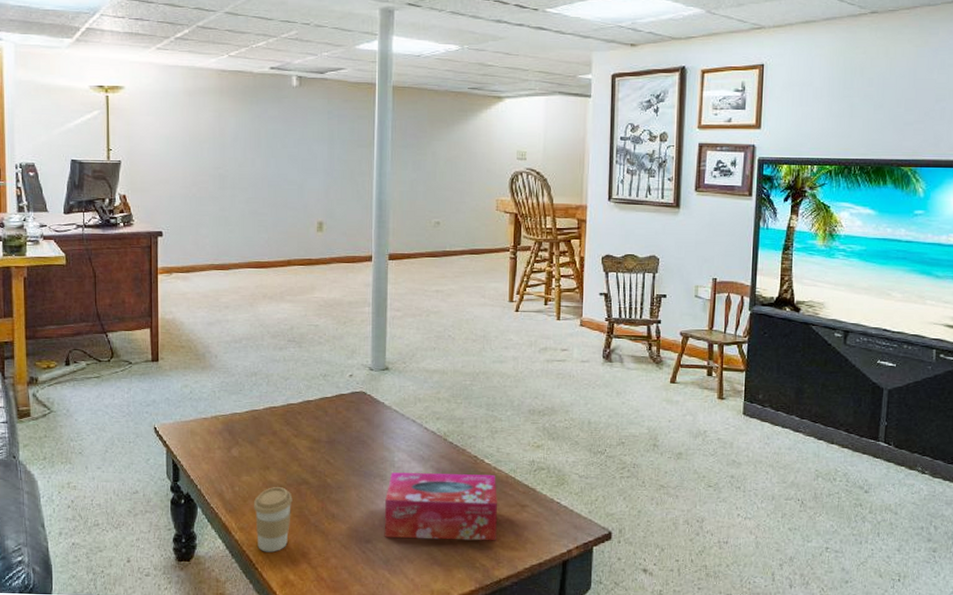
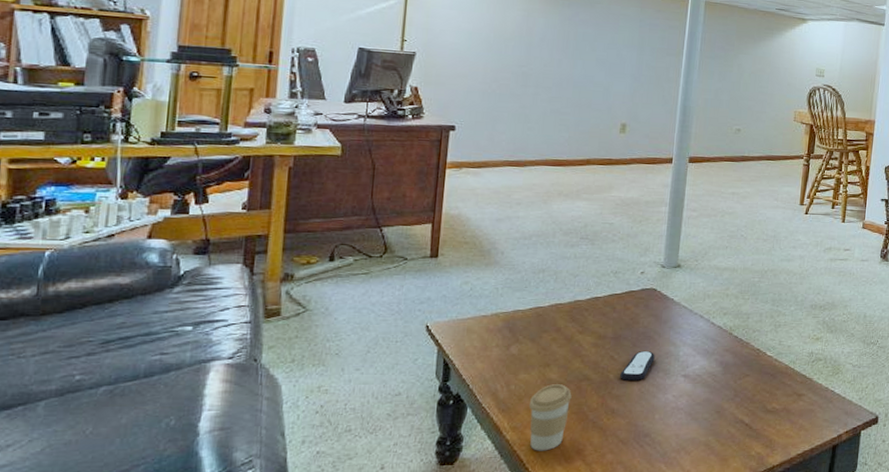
remote control: none [337,456,370,486] -> present [620,351,655,380]
tissue box: present [384,472,497,541] -> none [663,367,777,431]

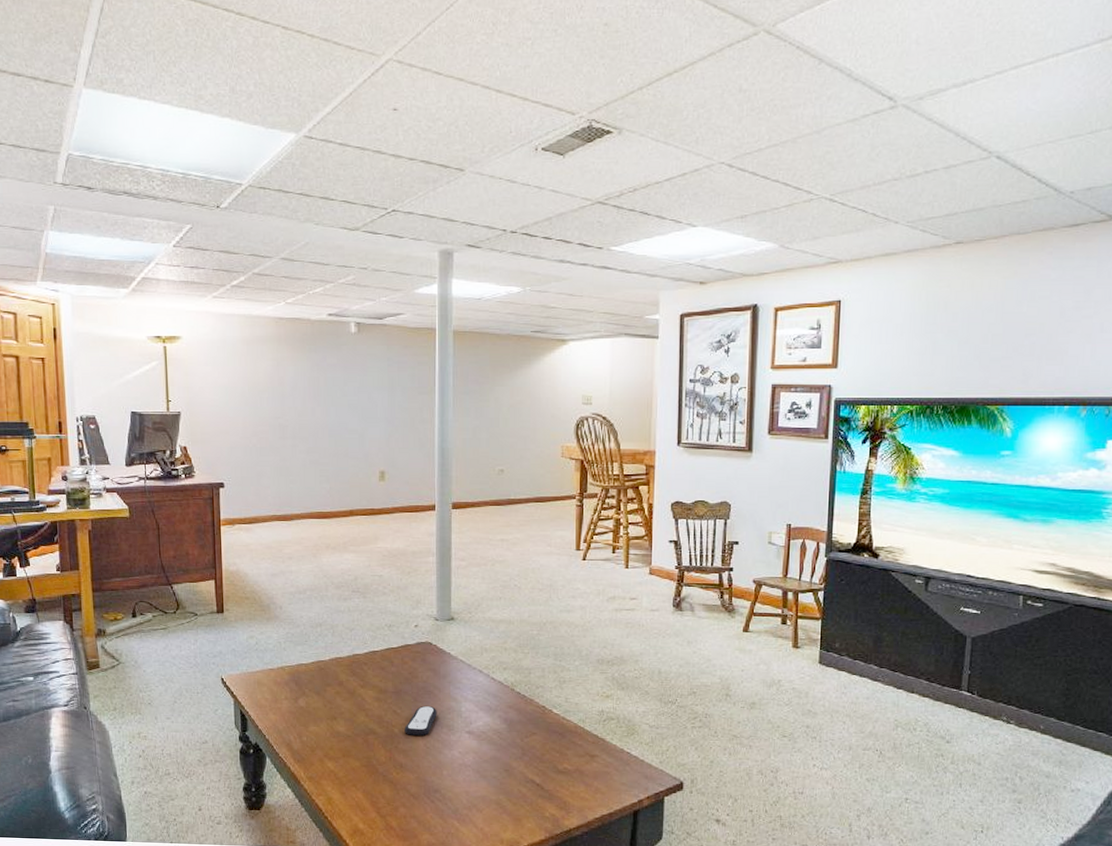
coffee cup: present [528,384,572,451] -> none [321,737,360,802]

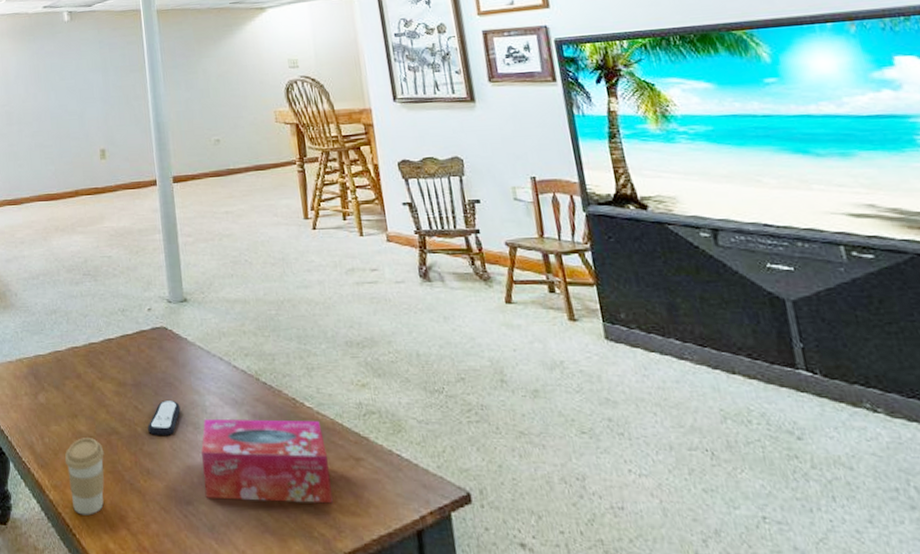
coffee cup: none [321,737,360,802] -> present [64,438,105,515]
tissue box: none [452,722,566,791] -> present [201,419,333,504]

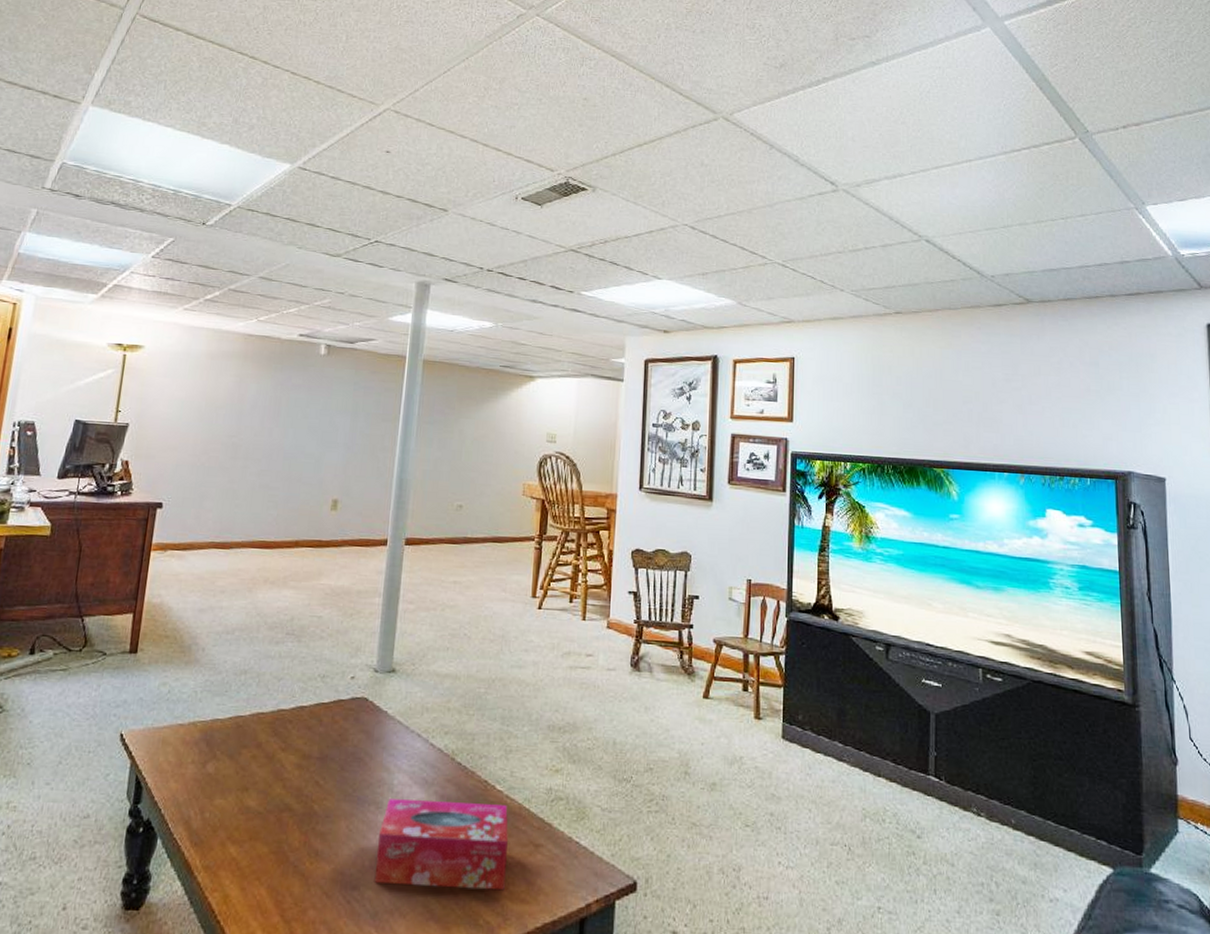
coffee cup: present [64,438,105,515] -> none [223,814,271,900]
remote control: present [148,401,181,435] -> none [325,777,366,815]

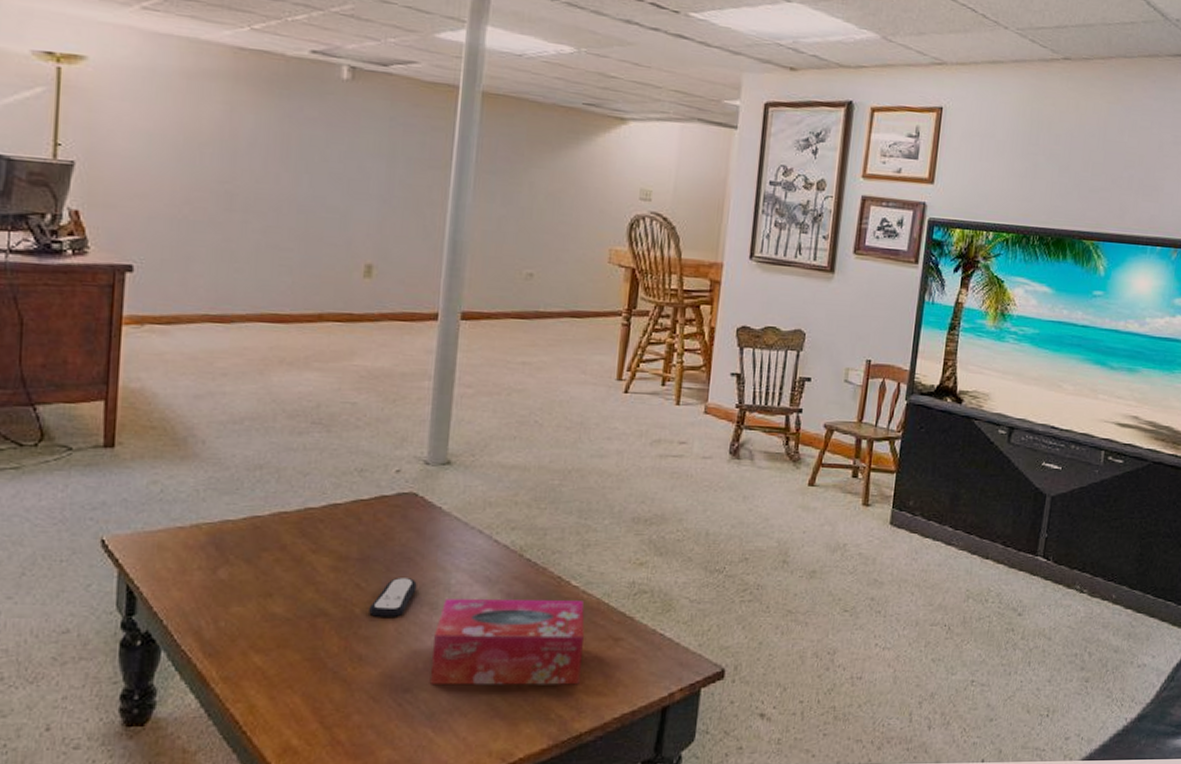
remote control: none [325,777,366,815] -> present [369,578,417,617]

